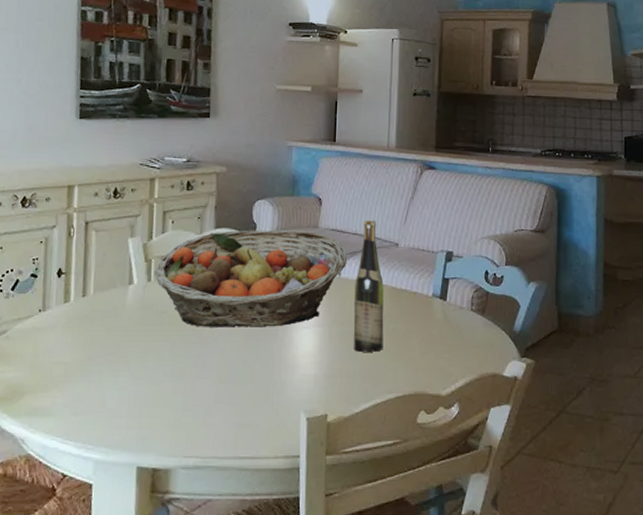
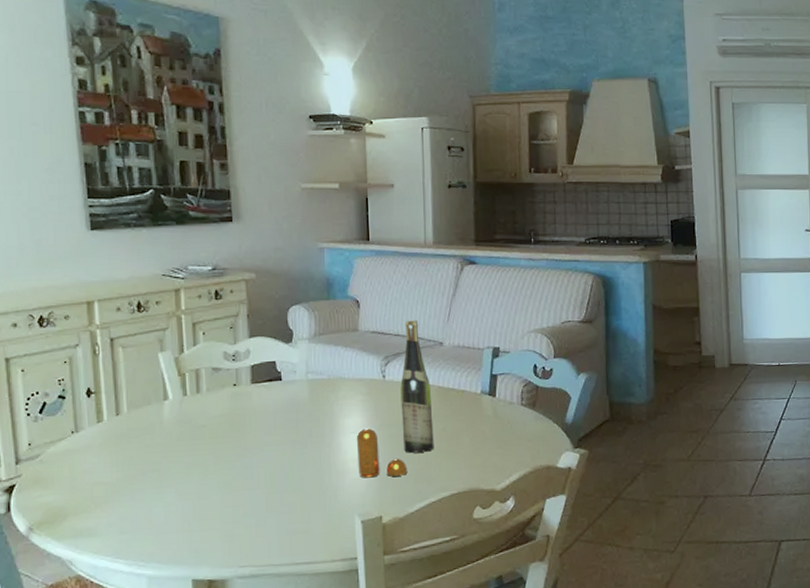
fruit basket: present [154,230,347,327] -> none [189,334,390,439]
pepper shaker: none [308,325,356,375] -> present [356,428,408,478]

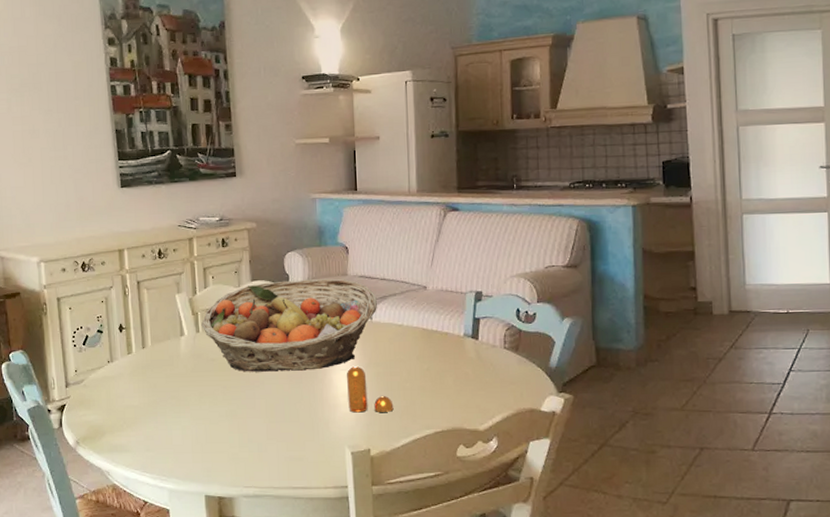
fruit basket: none [189,334,390,439] -> present [201,278,377,372]
wine bottle: present [400,320,434,453] -> none [386,265,419,391]

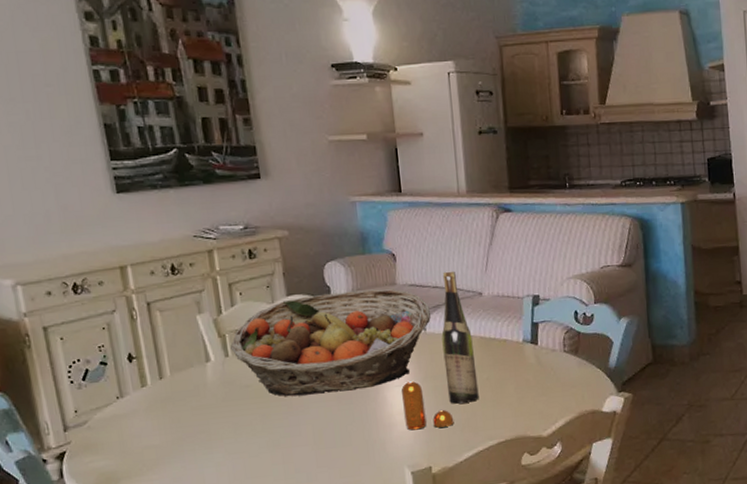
wine bottle: none [386,265,419,391] -> present [441,271,479,404]

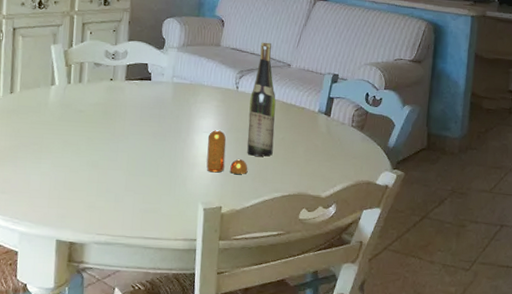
fruit basket: present [230,289,431,397] -> none [73,44,245,130]

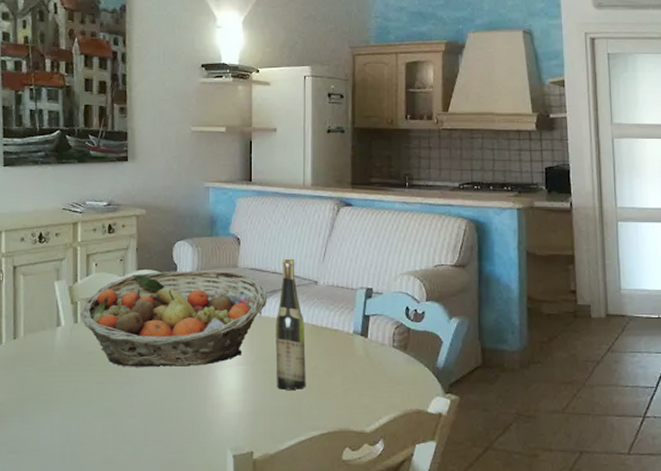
fruit basket: none [73,44,245,130] -> present [80,270,267,367]
pepper shaker: present [206,130,248,174] -> none [231,363,279,412]

